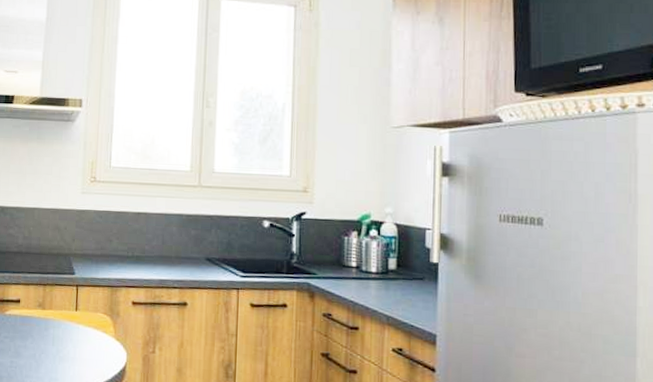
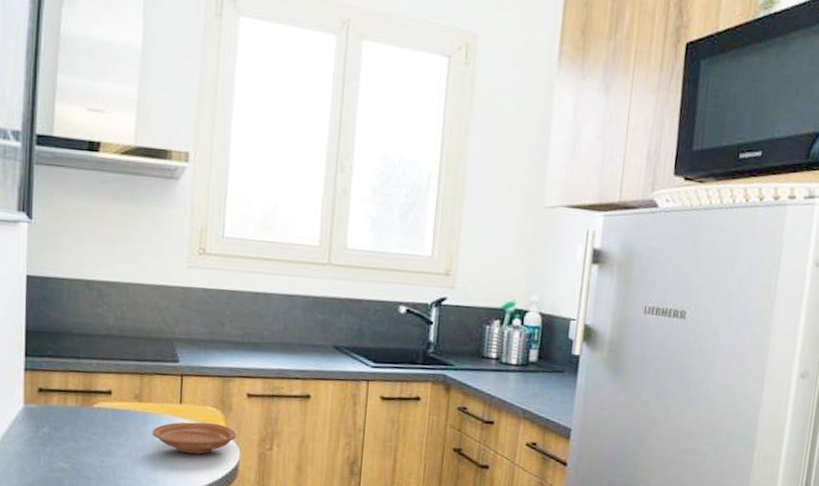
plate: none [53,327,123,357] -> present [152,422,236,454]

